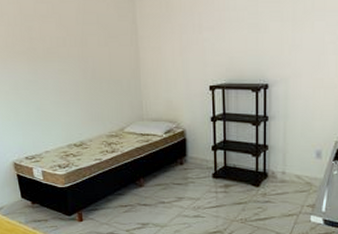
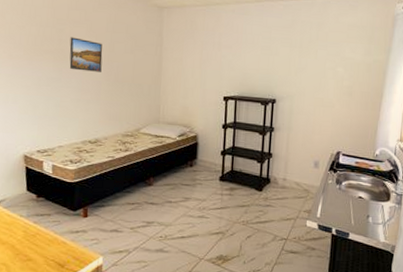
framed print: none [40,34,77,70] -> present [69,37,103,72]

